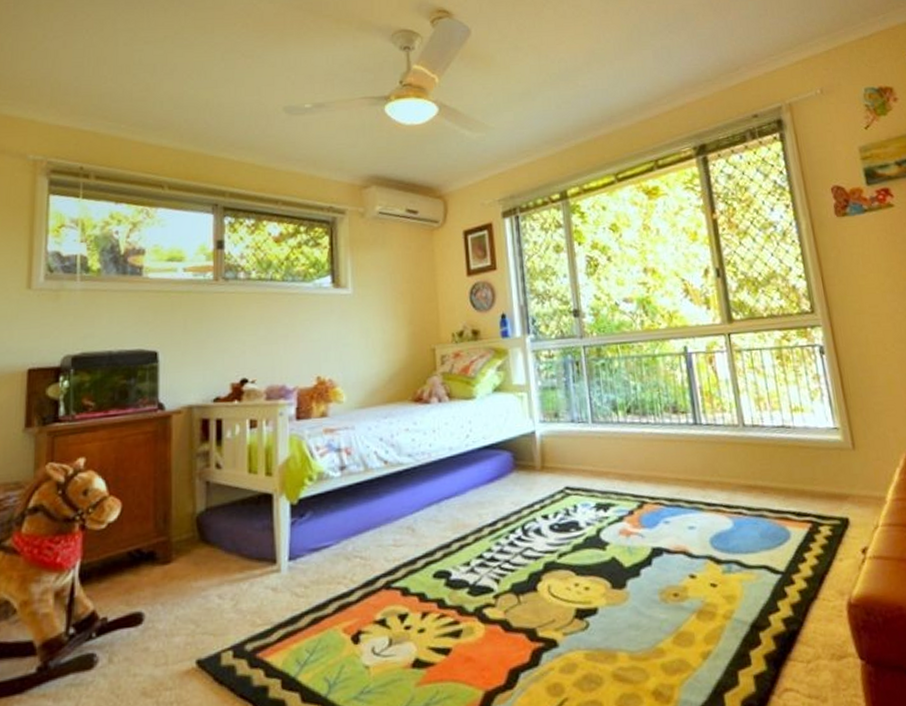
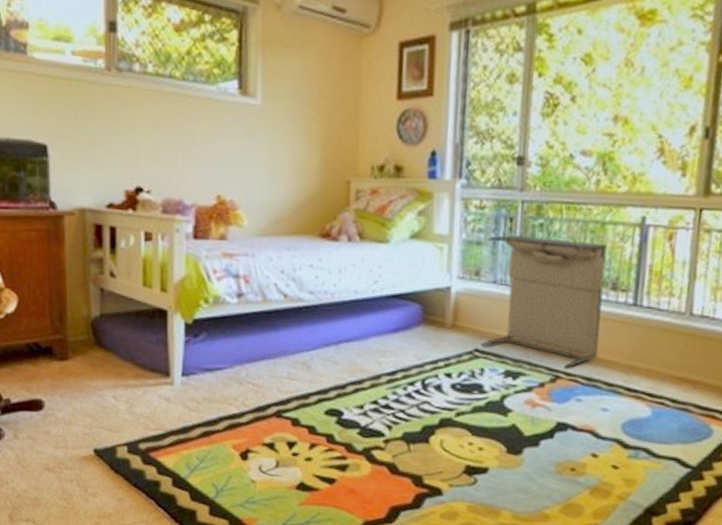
laundry hamper: none [561,373,674,494] -> present [481,234,607,369]

